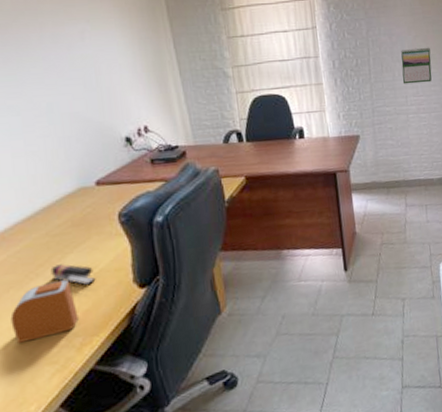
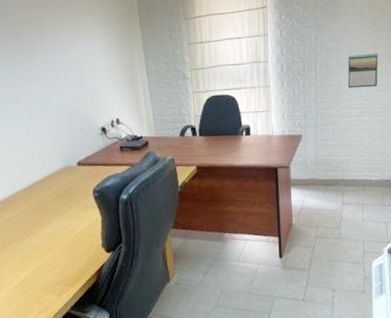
alarm clock: present [10,280,79,343] -> none [12,239,60,284]
stapler: present [50,264,96,286] -> none [41,226,74,246]

